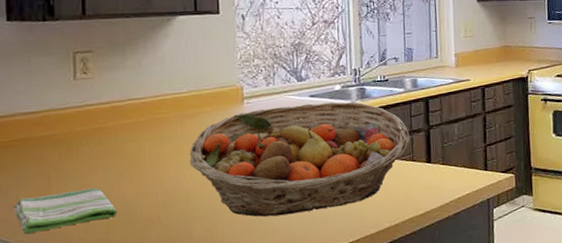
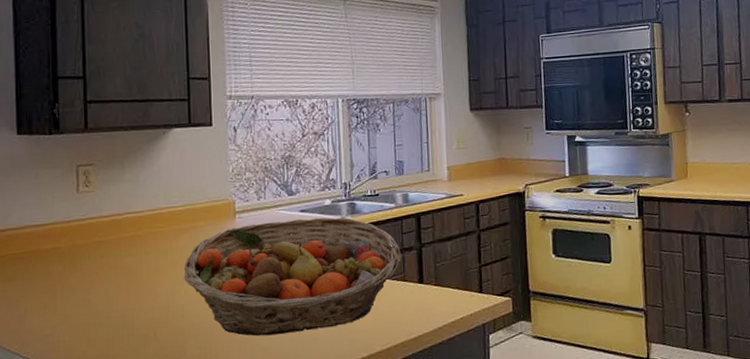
dish towel: present [13,188,118,234] -> none [22,302,117,346]

